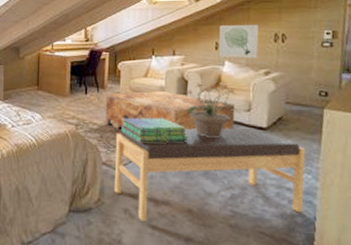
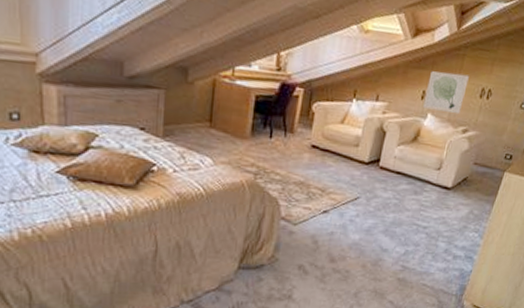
coffee table: present [105,90,235,130] -> none [289,139,427,188]
bench: present [114,127,306,221] -> none [290,184,479,277]
stack of books: present [120,117,189,143] -> none [305,169,376,199]
potted plant: present [185,82,241,139] -> none [380,134,432,197]

